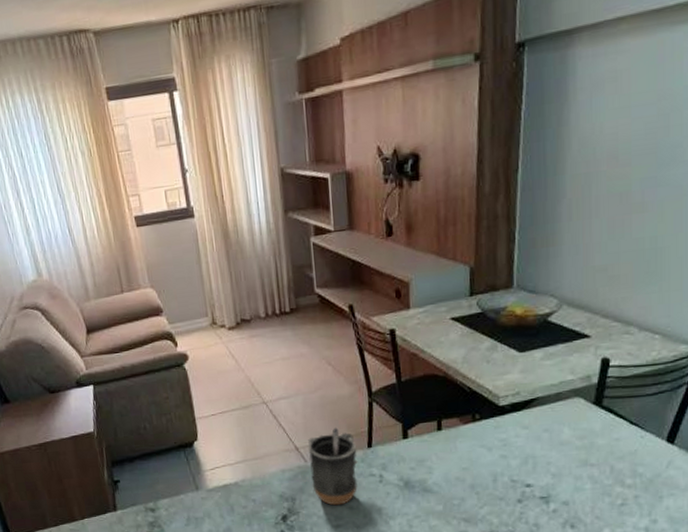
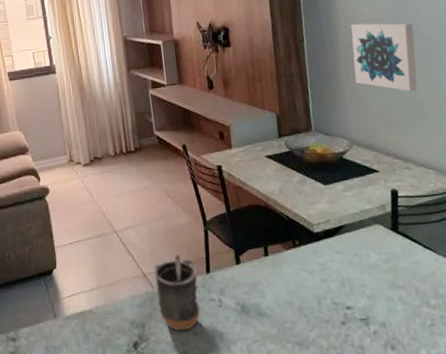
wall art: none [579,144,672,238] -> present [351,23,418,92]

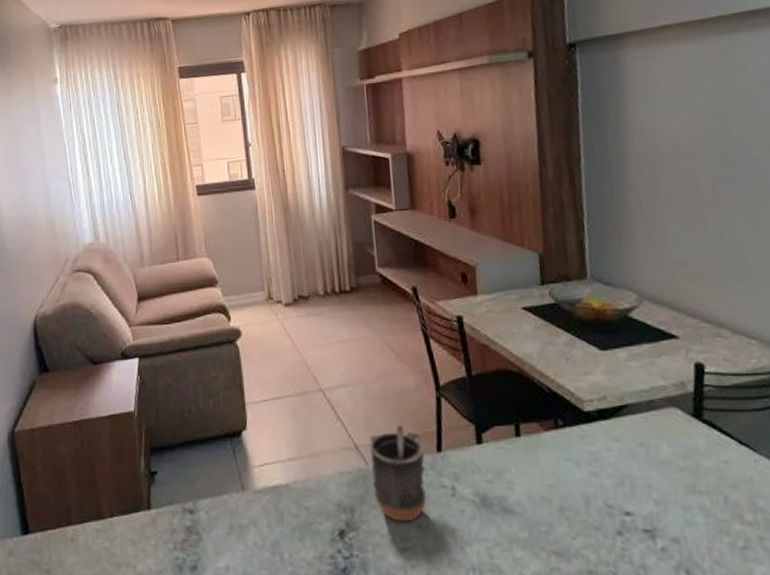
wall art: present [351,23,418,92] -> none [647,139,739,234]

